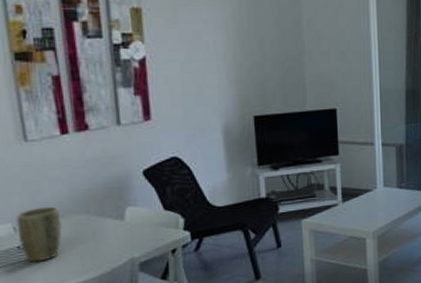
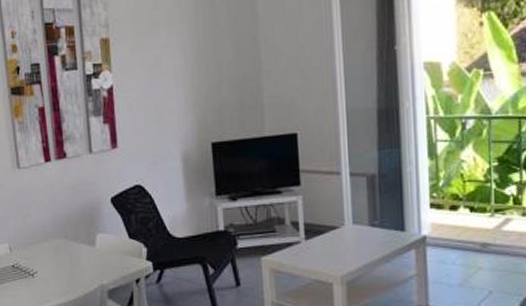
plant pot: present [16,206,62,262] -> none [11,229,46,281]

